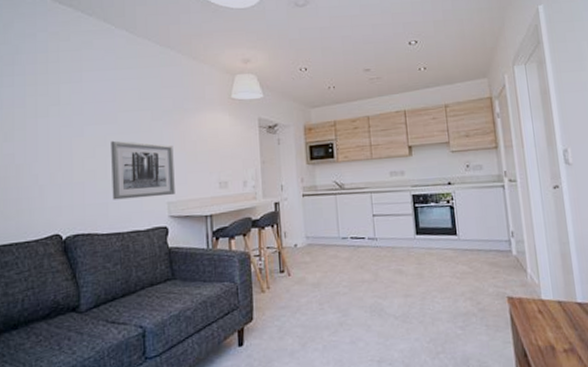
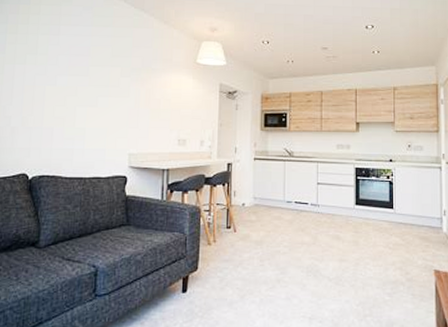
wall art: present [111,140,175,200] -> none [78,92,139,148]

